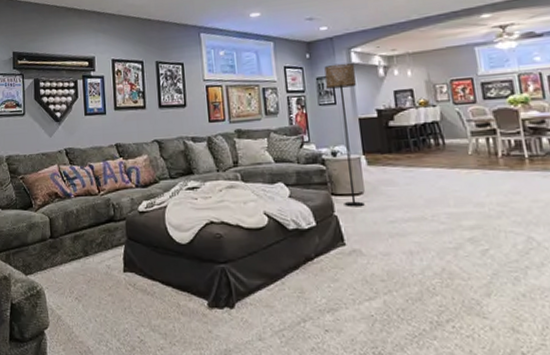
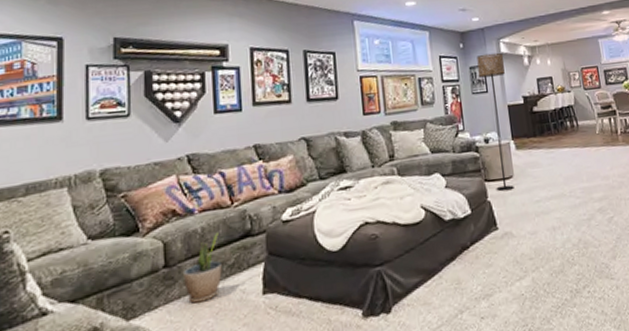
potted plant: none [64,215,92,270] -> present [183,232,222,304]

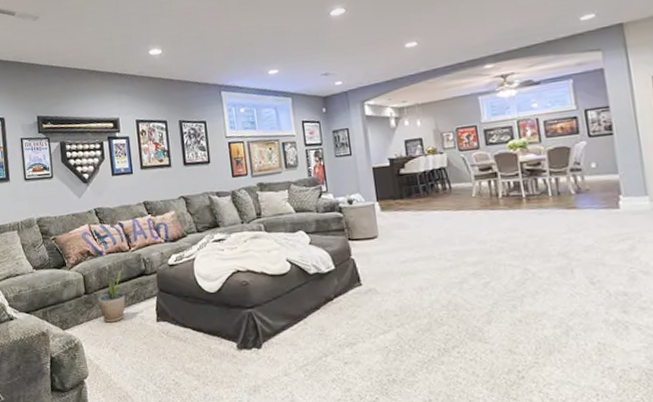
floor lamp: present [477,52,514,191] -> none [340,115,379,250]

